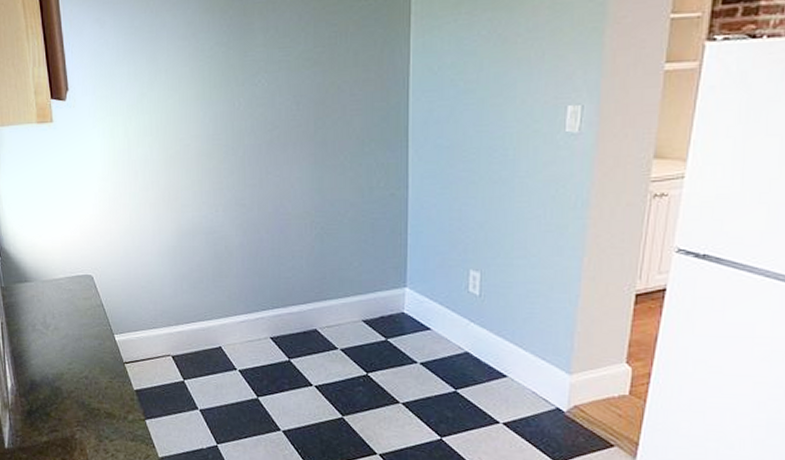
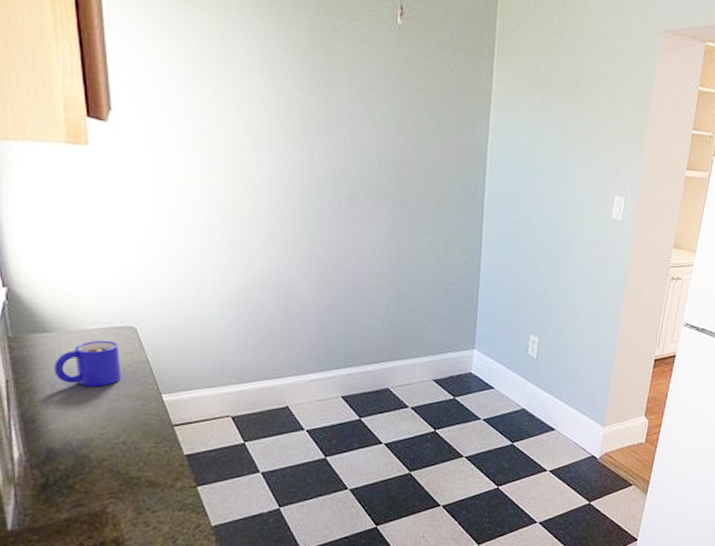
mug: none [34,287,83,328] -> present [54,340,122,387]

